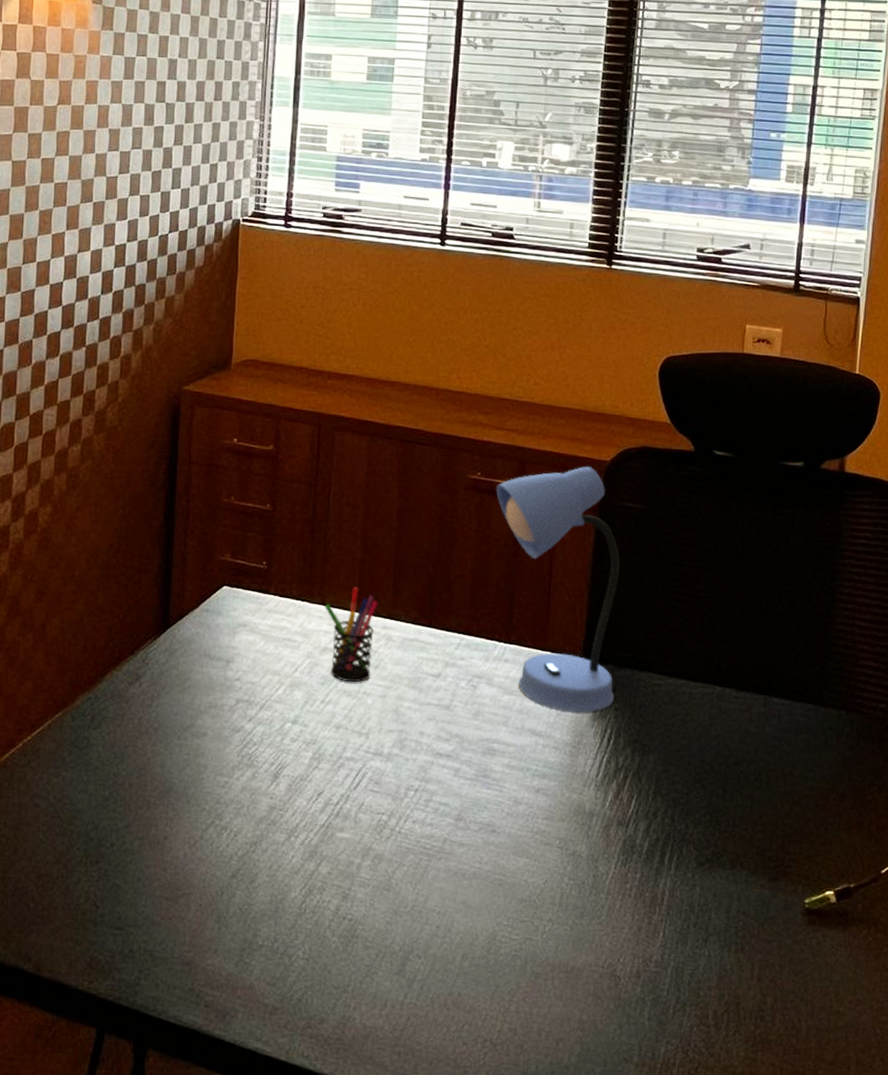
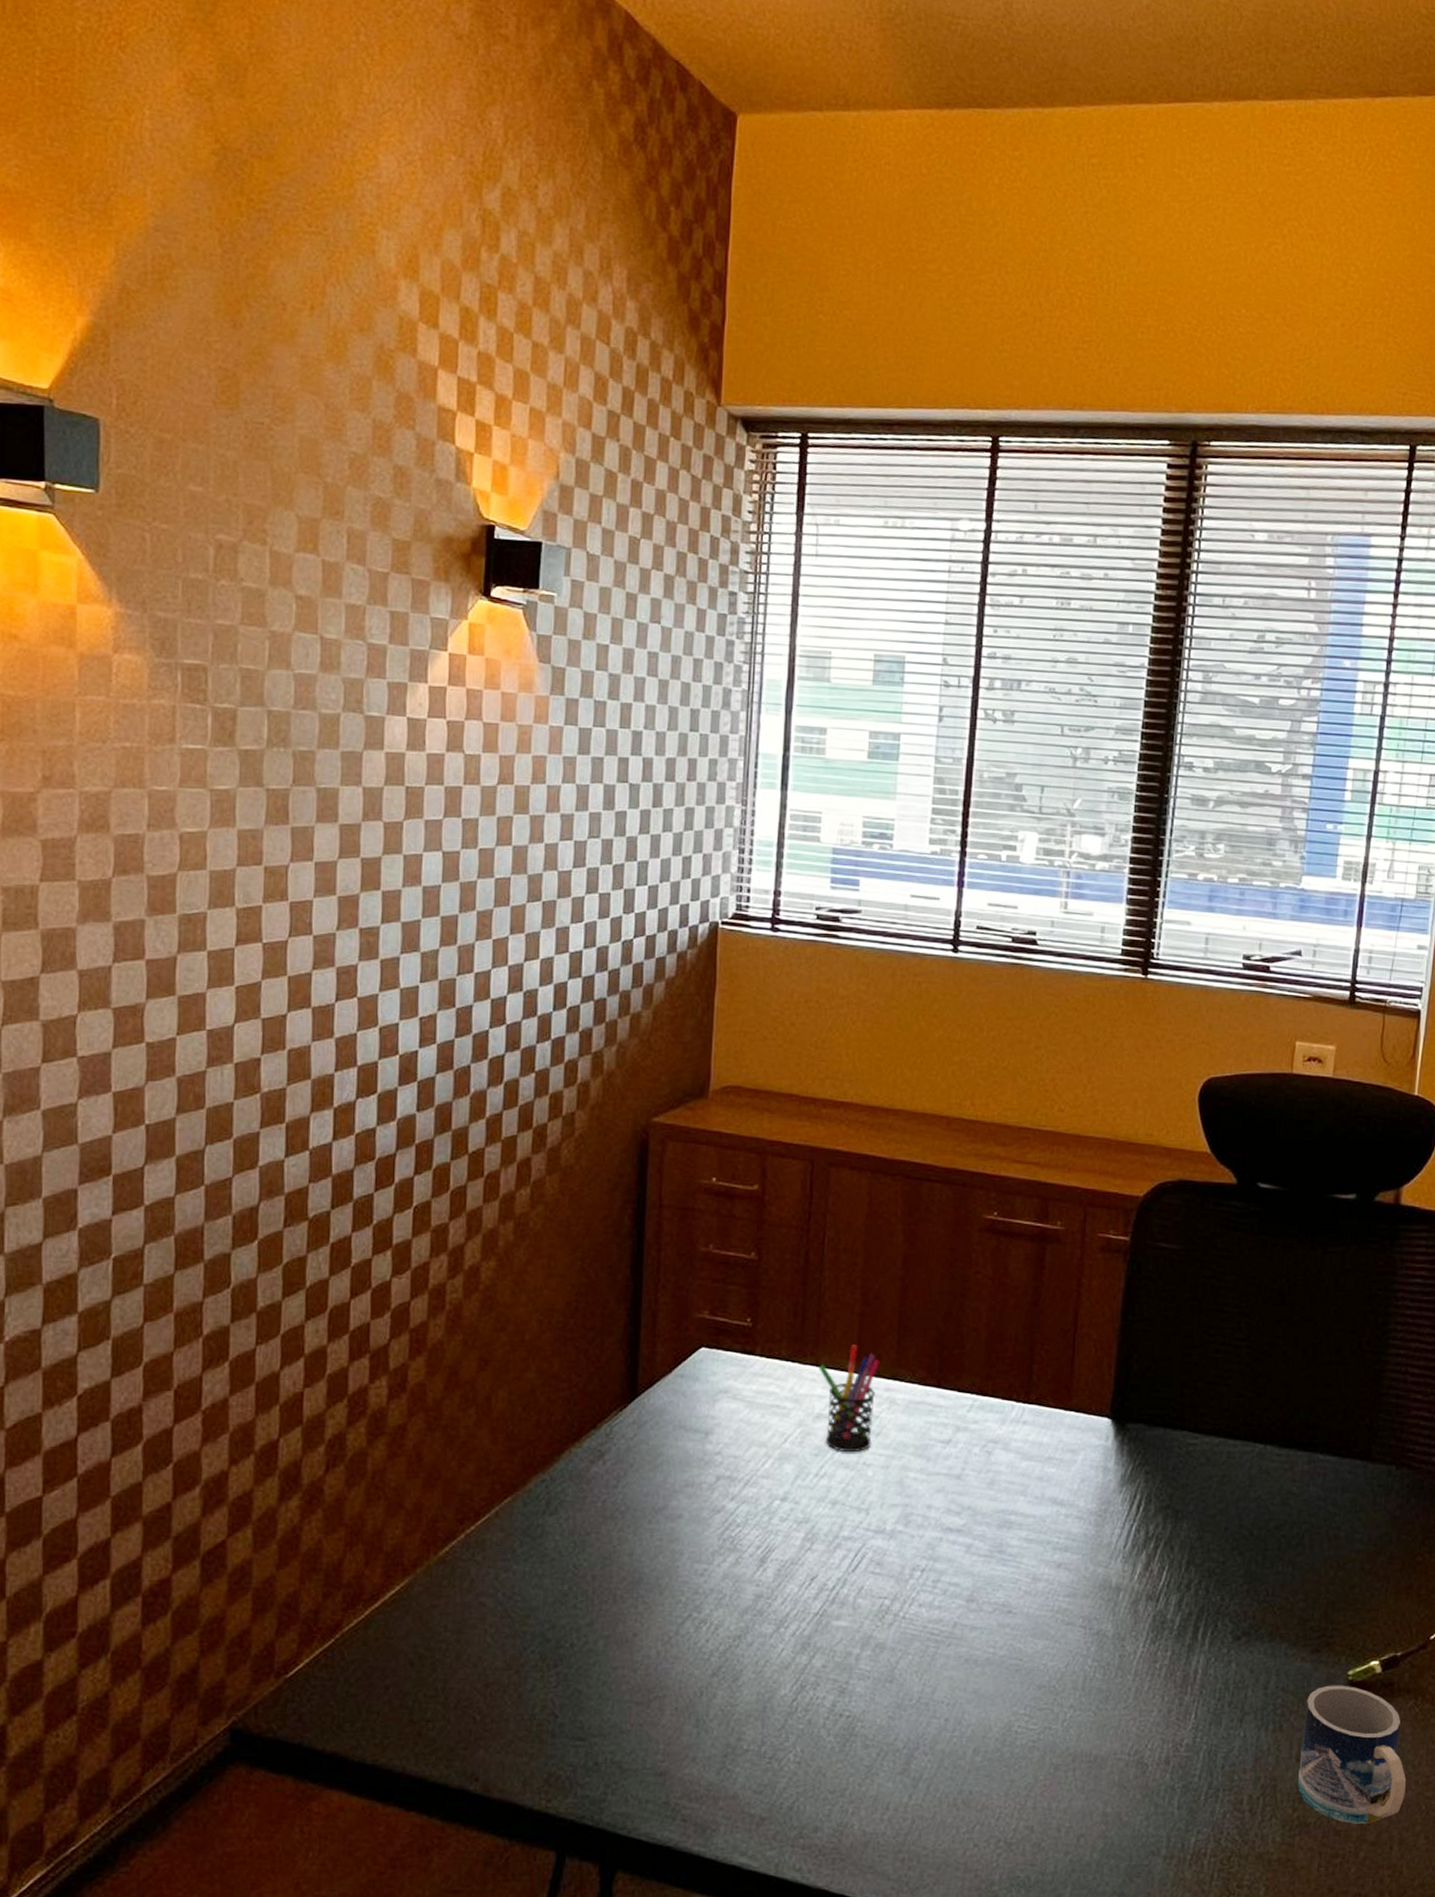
desk lamp: present [495,466,620,712] -> none [1014,1202,1153,1477]
mug: none [758,911,861,1044] -> present [1297,1685,1406,1824]

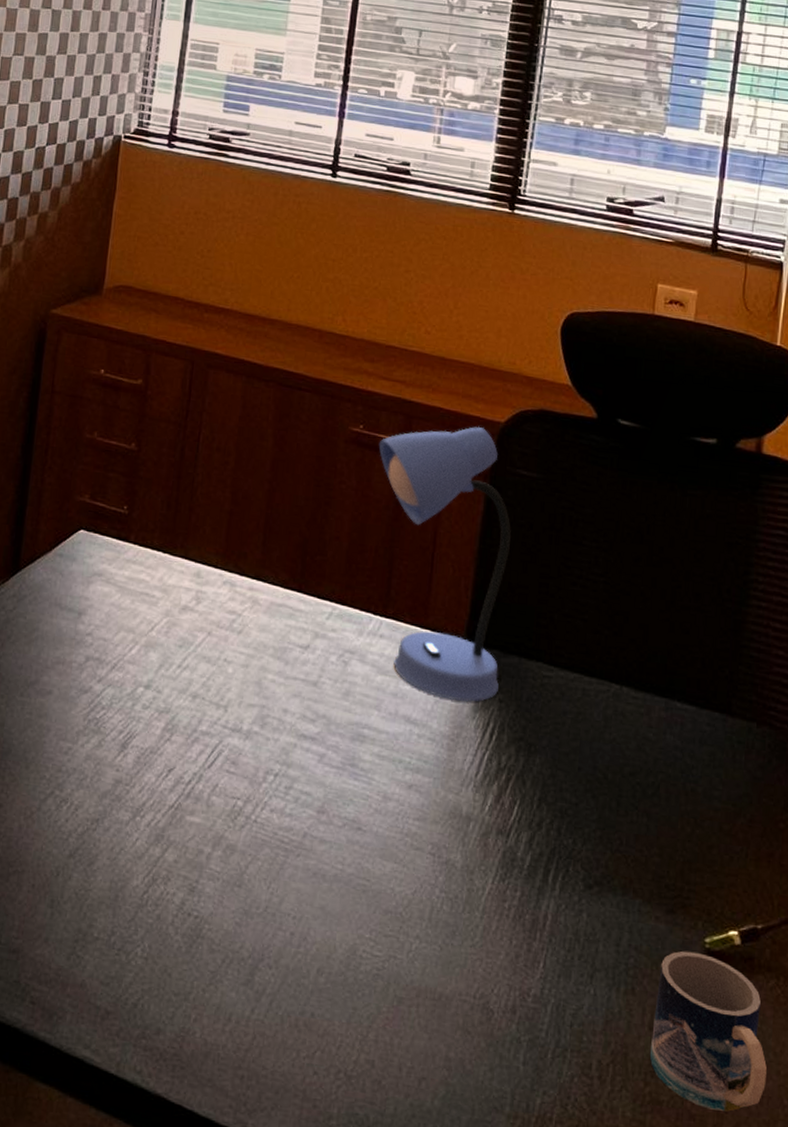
pen holder: present [819,1345,880,1453] -> none [187,541,246,648]
desk lamp: none [1014,1202,1153,1477] -> present [378,426,511,702]

